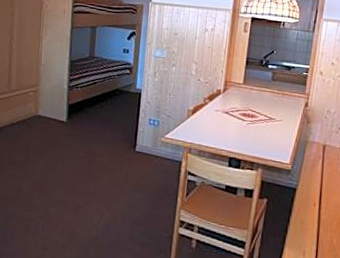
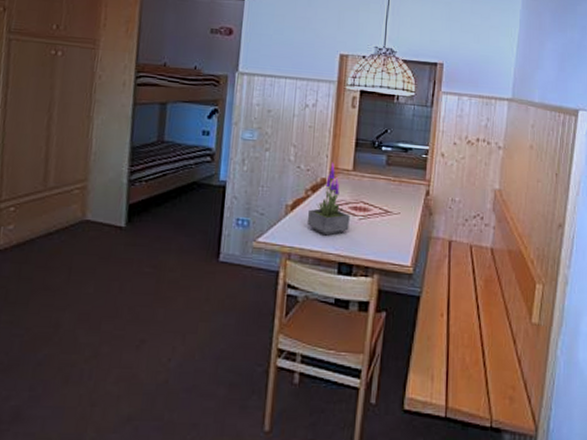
potted plant: none [205,76,240,136] -> present [308,162,350,236]

